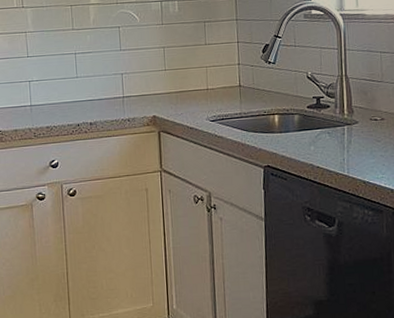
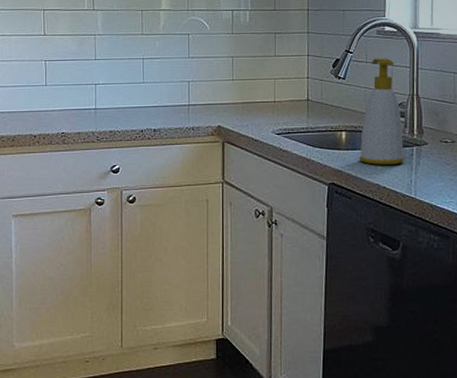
soap bottle: none [292,41,336,146] -> present [358,58,404,165]

